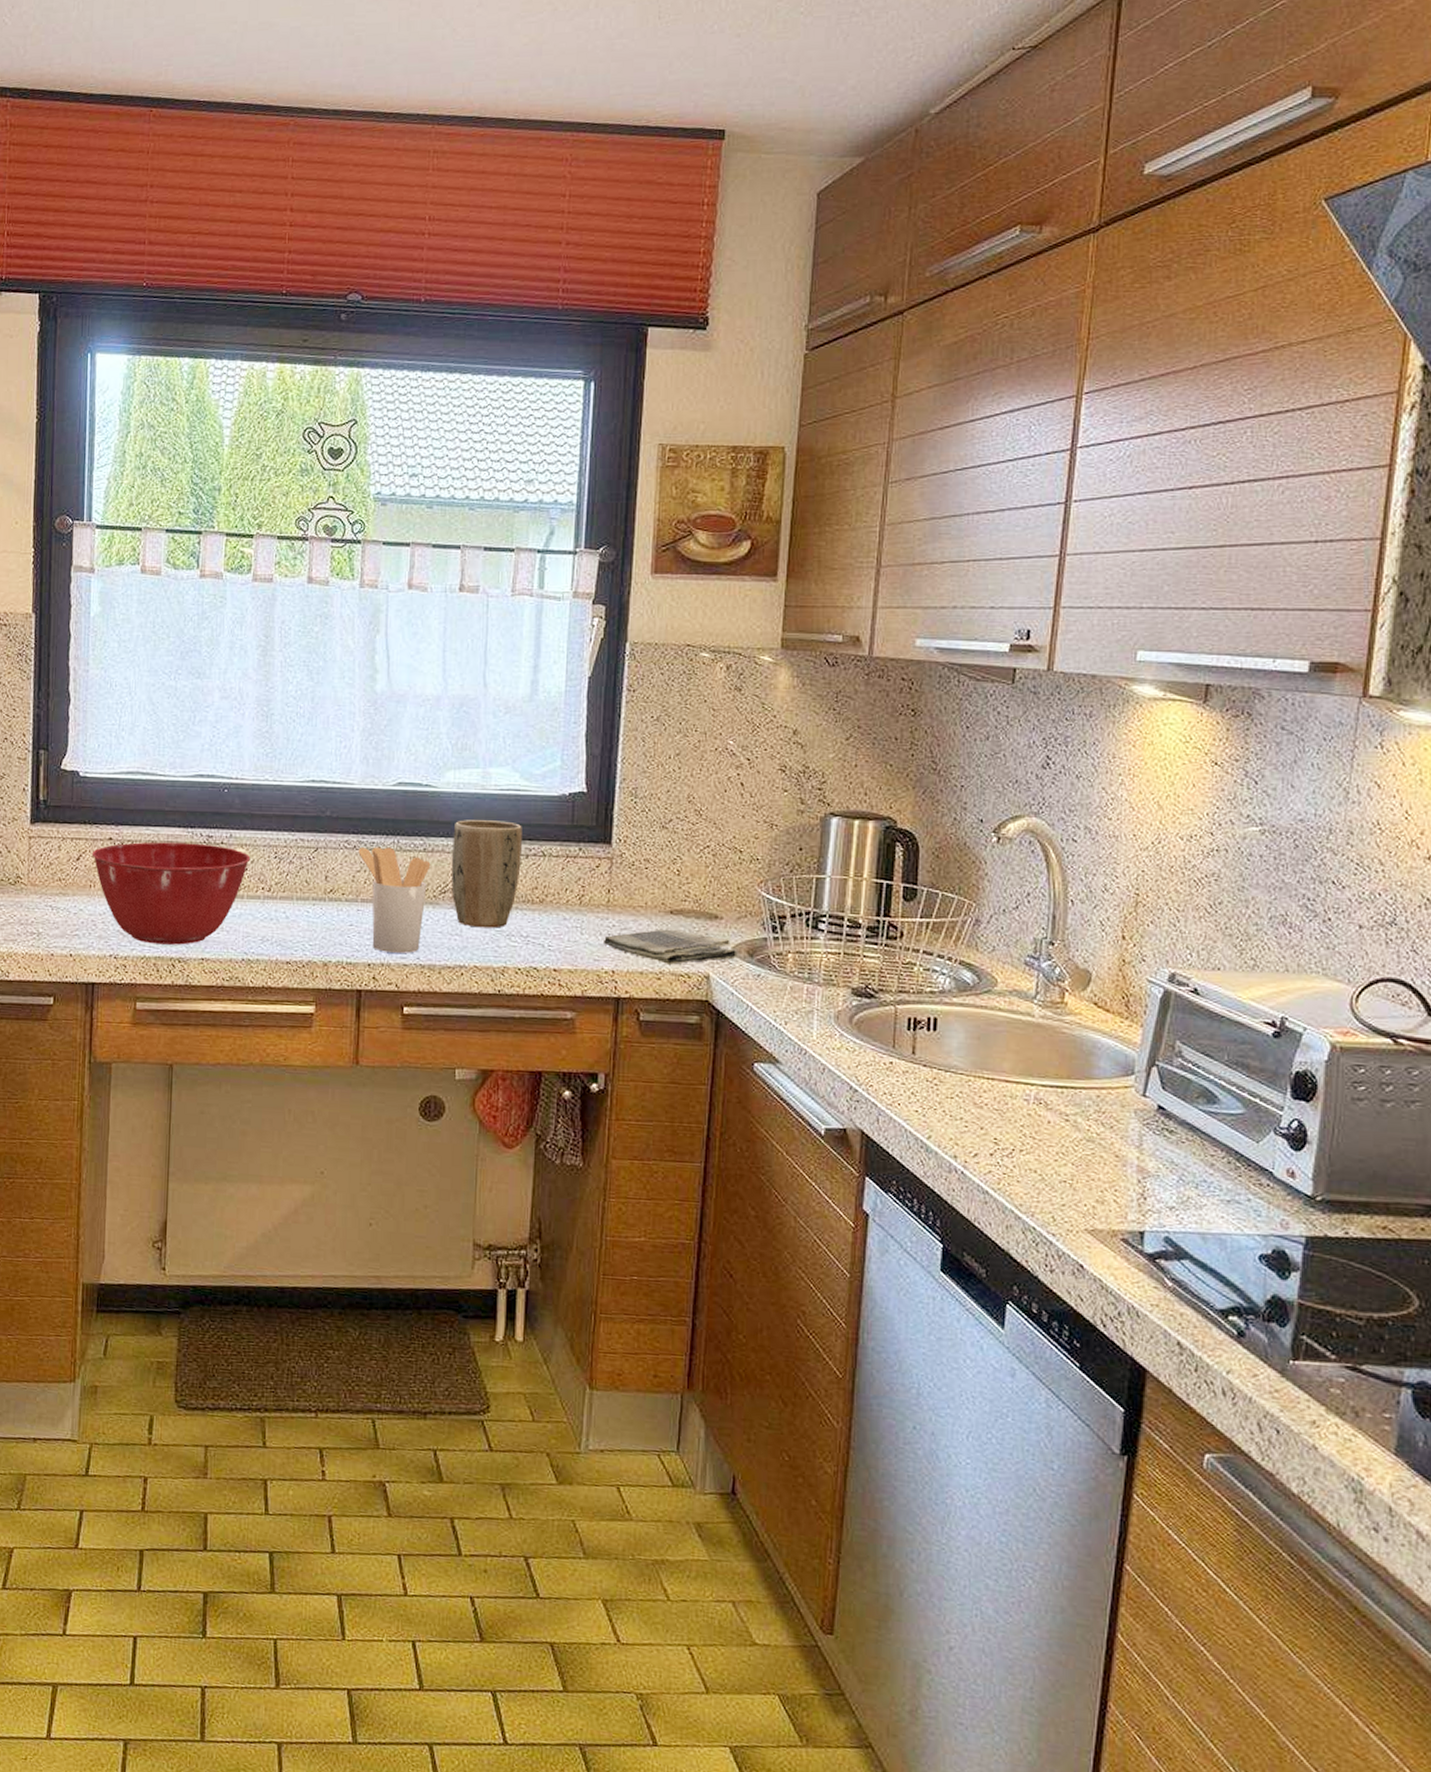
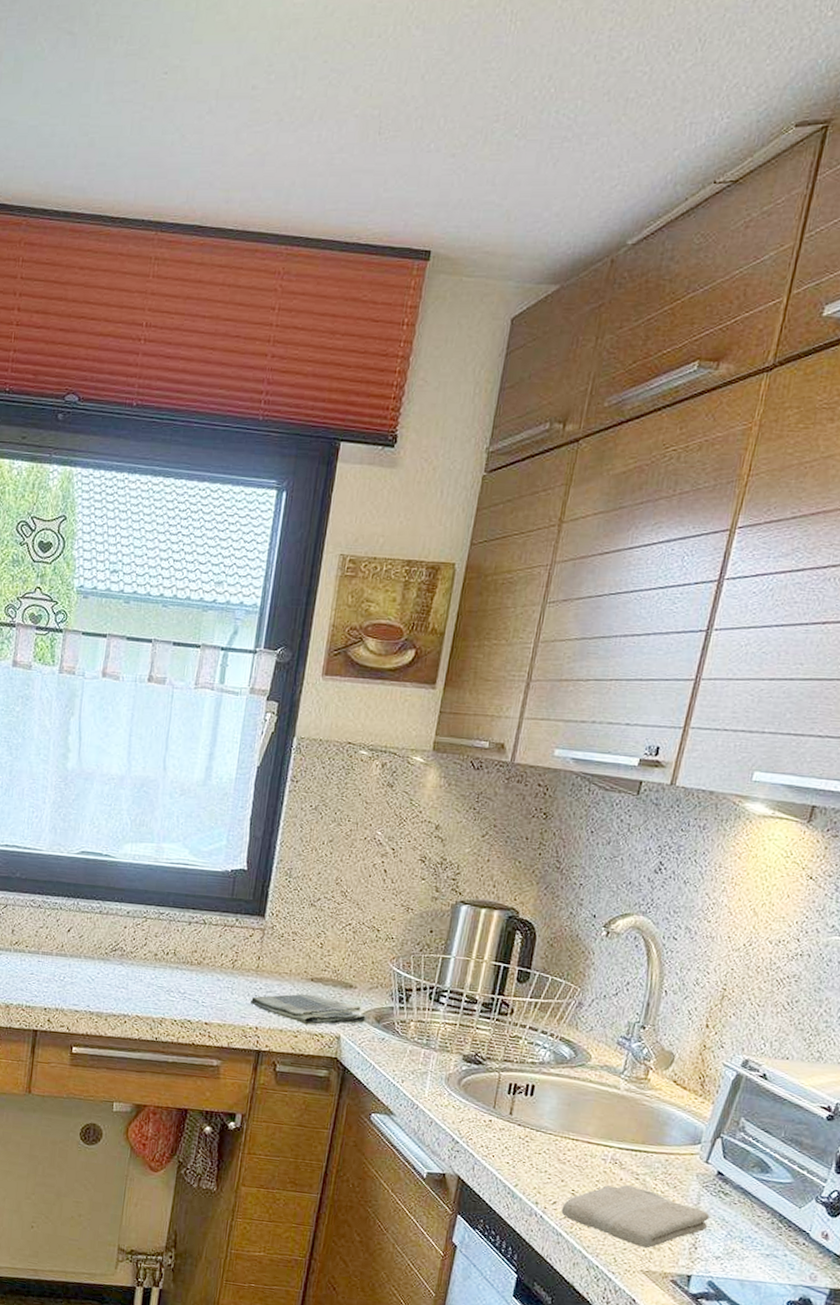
utensil holder: present [358,847,431,953] -> none [42,907,105,1001]
plant pot: present [451,820,522,929] -> none [121,888,188,985]
washcloth: none [985,1128,1156,1203] -> present [561,1185,710,1249]

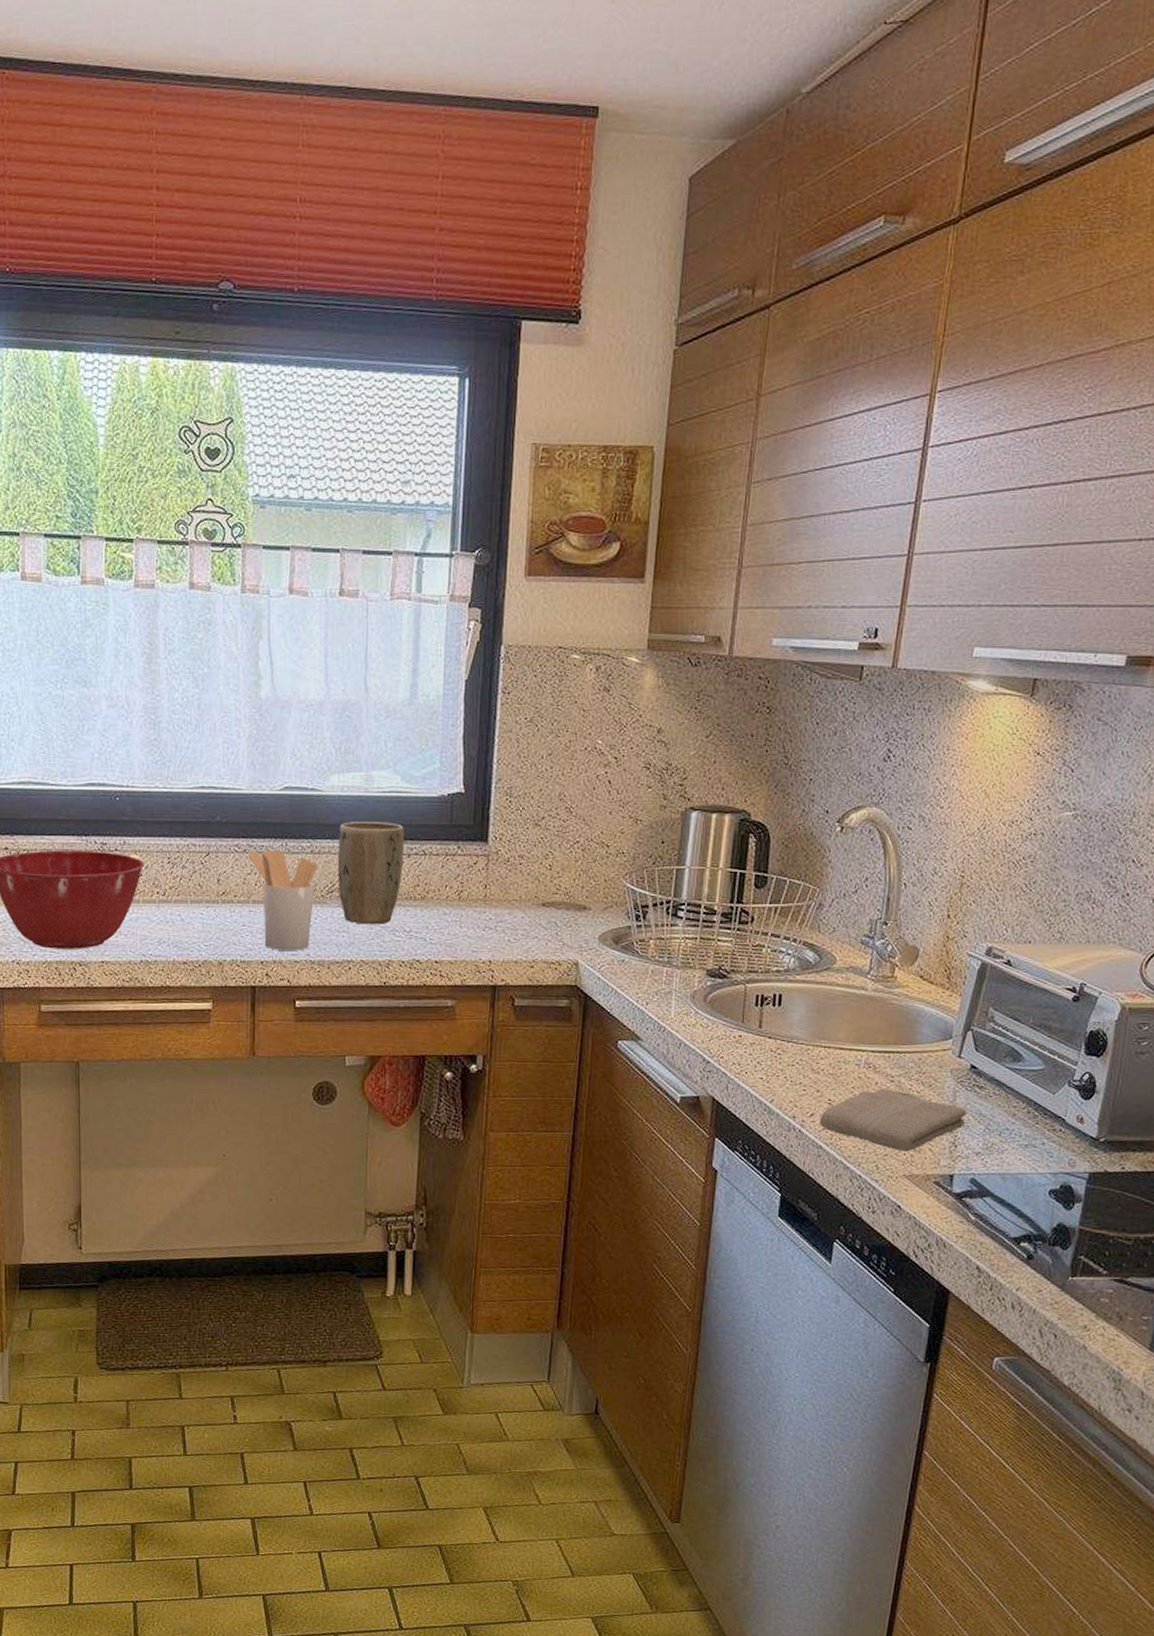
utensil holder: none [42,907,105,1001] -> present [248,850,318,950]
plant pot: none [121,888,188,985] -> present [338,822,404,925]
dish towel: present [251,993,367,1025] -> none [481,920,604,953]

